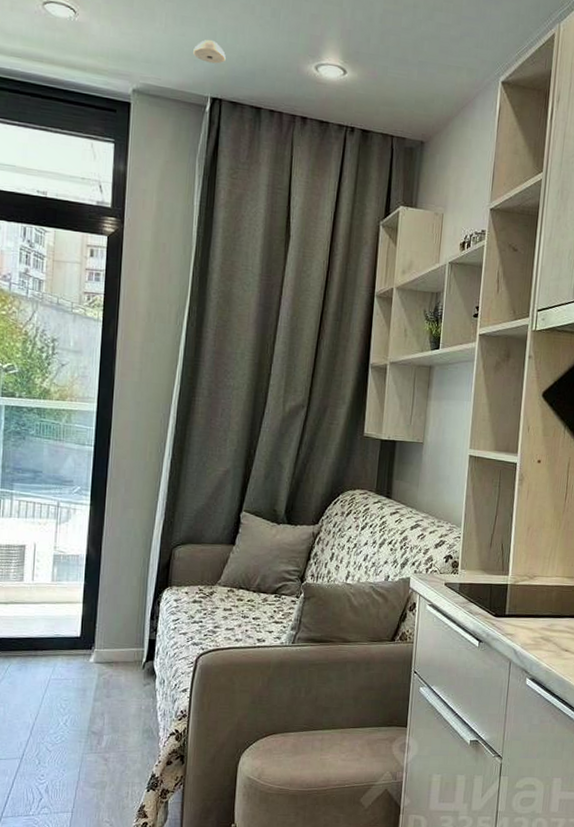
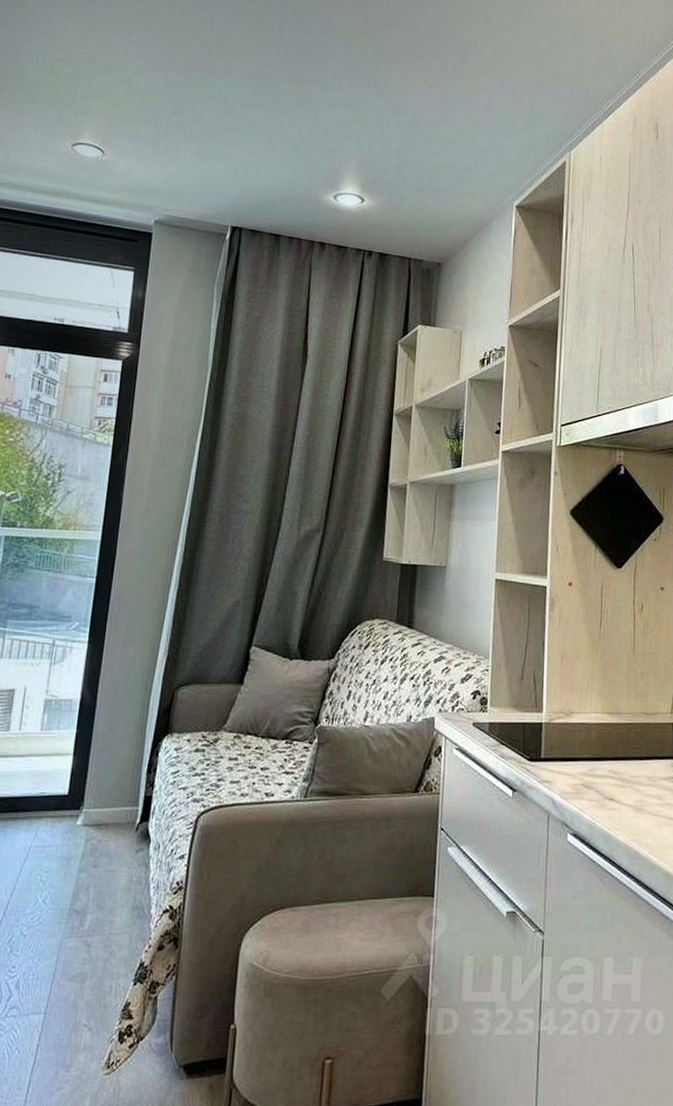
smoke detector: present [193,39,226,64] -> none [215,173,247,196]

